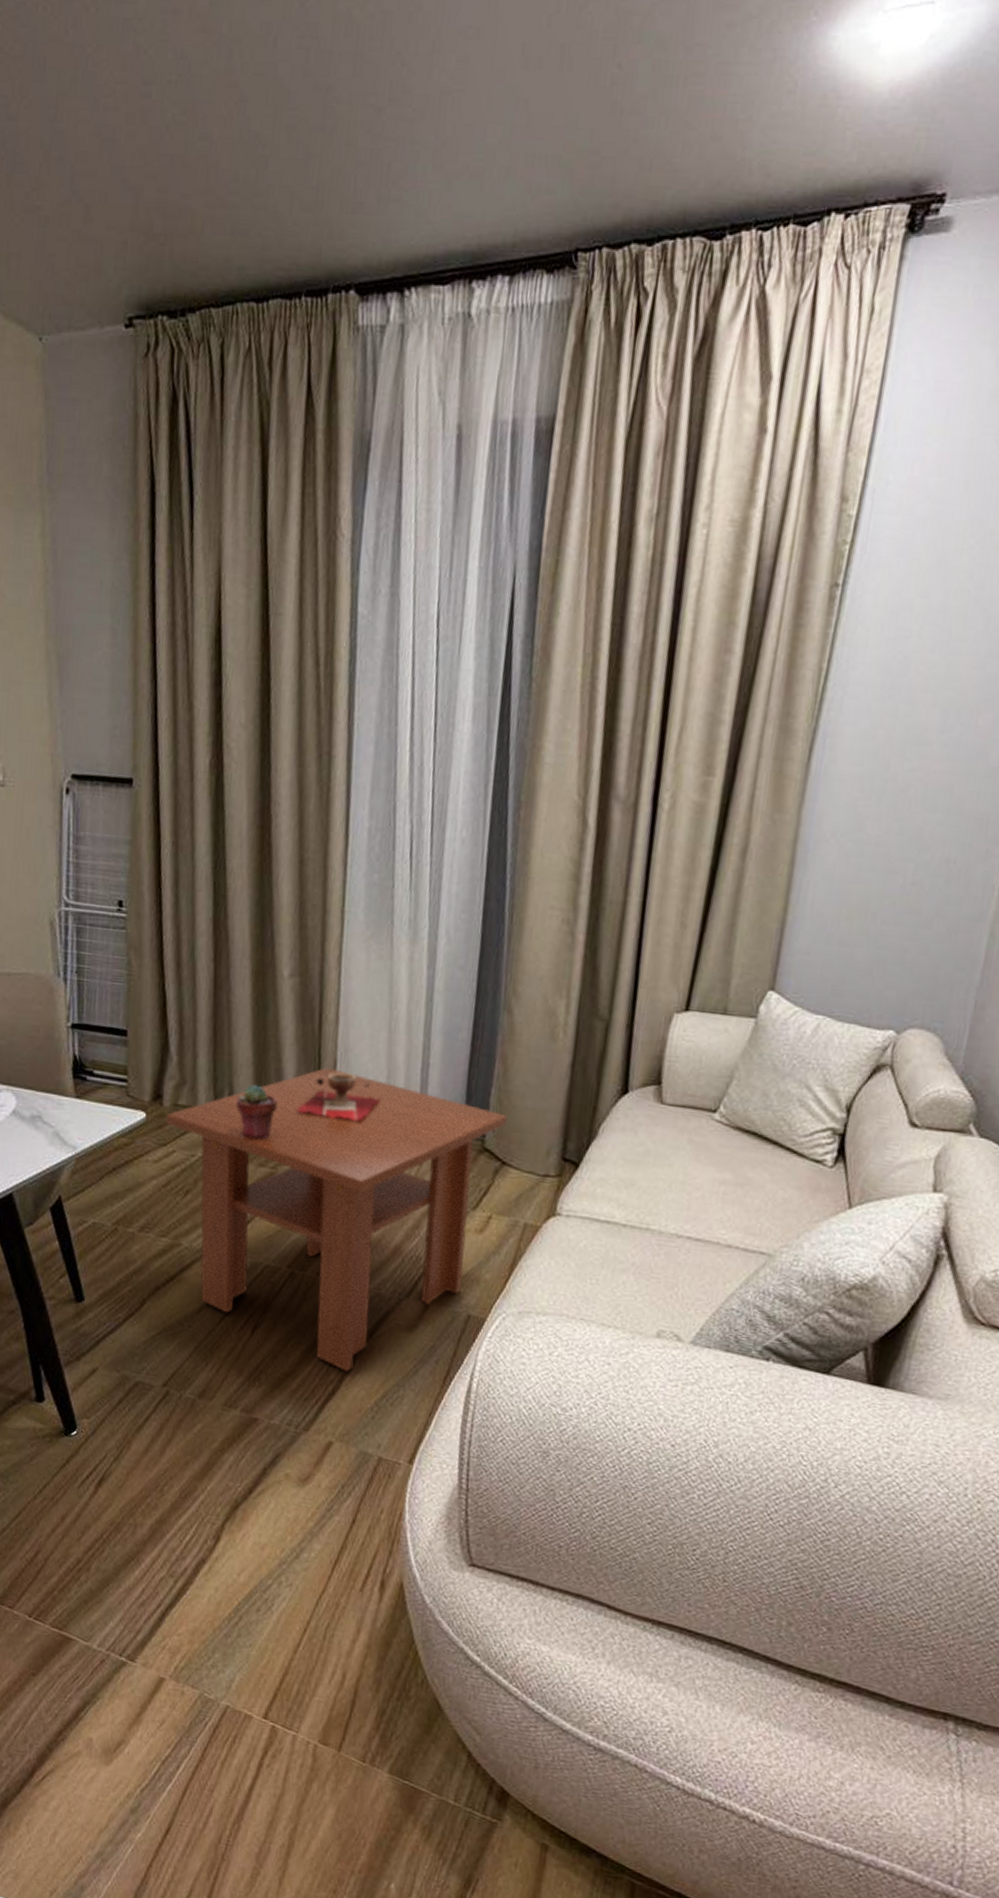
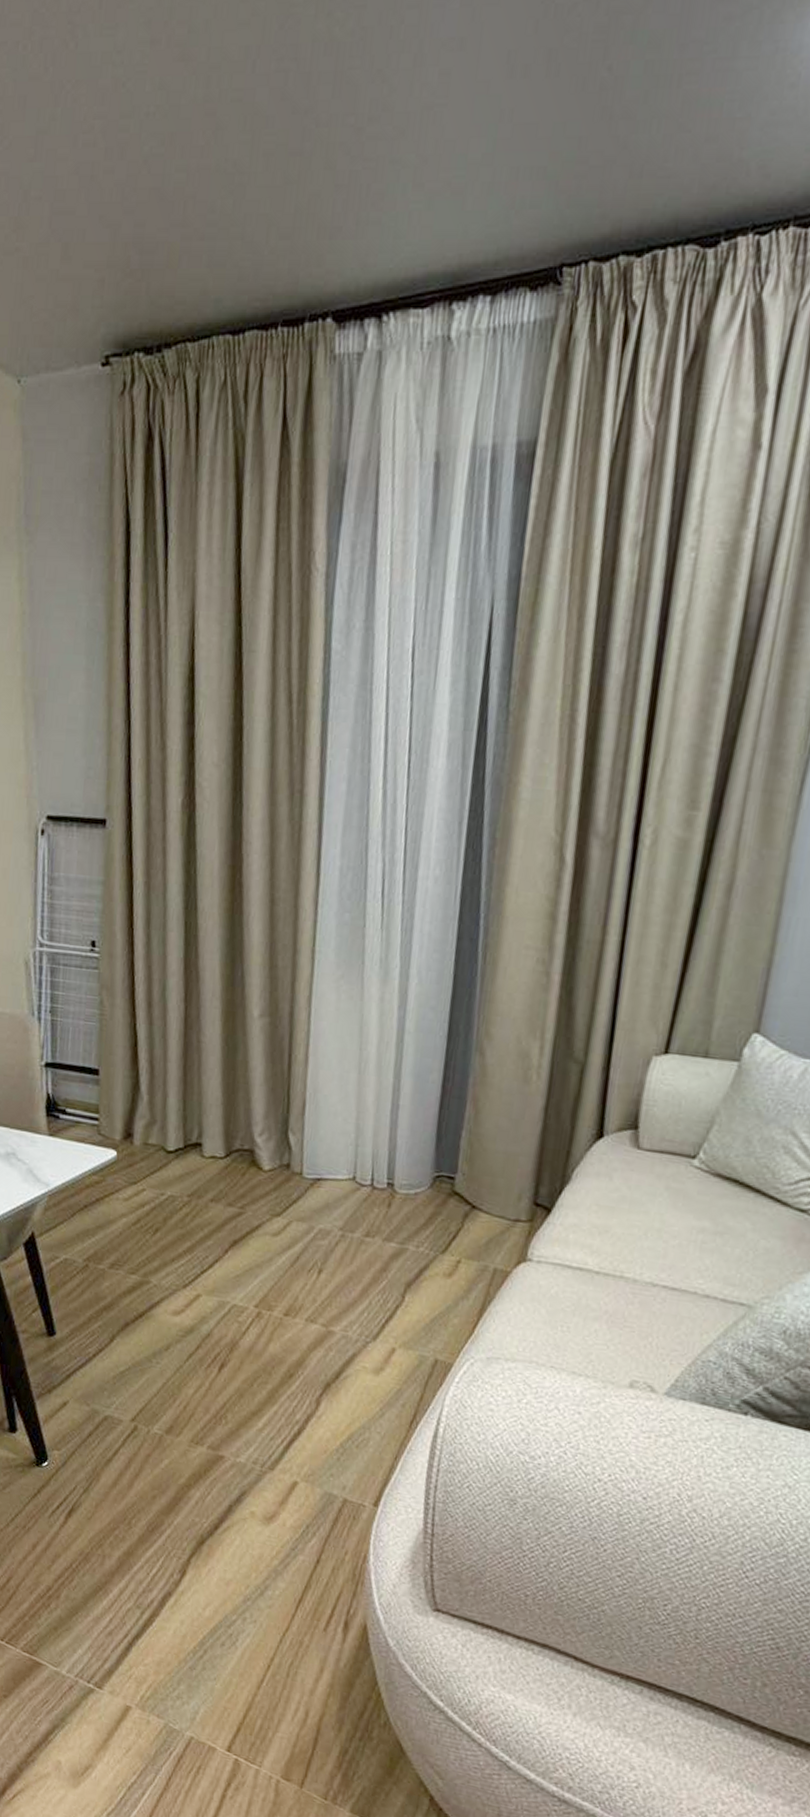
coffee table: present [165,1068,508,1372] -> none [135,1108,479,1413]
potted succulent: present [236,1084,278,1139] -> none [205,1124,246,1179]
decorative bowl: present [296,1072,381,1121] -> none [264,1113,350,1162]

